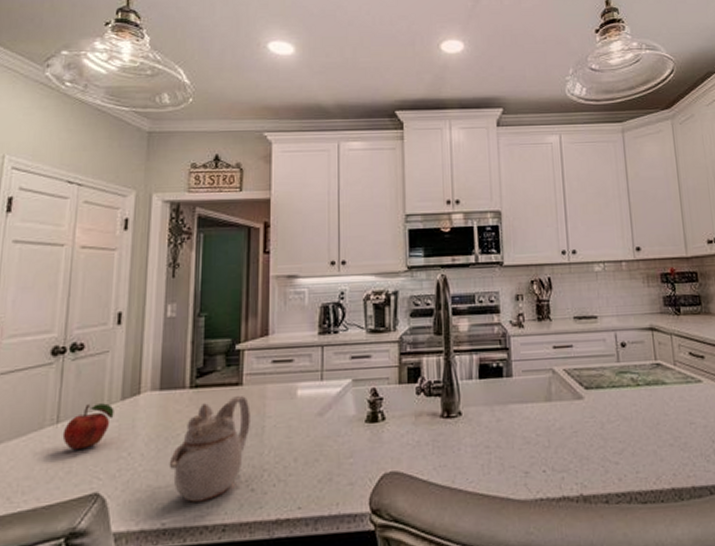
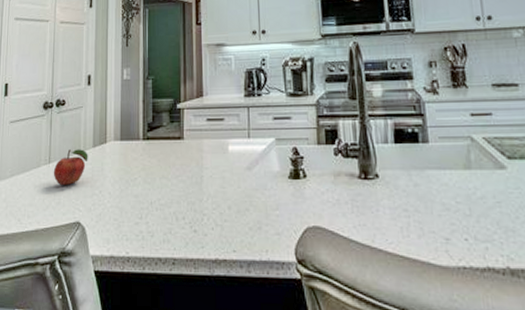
teapot: present [169,395,251,502] -> none [129,147,191,237]

